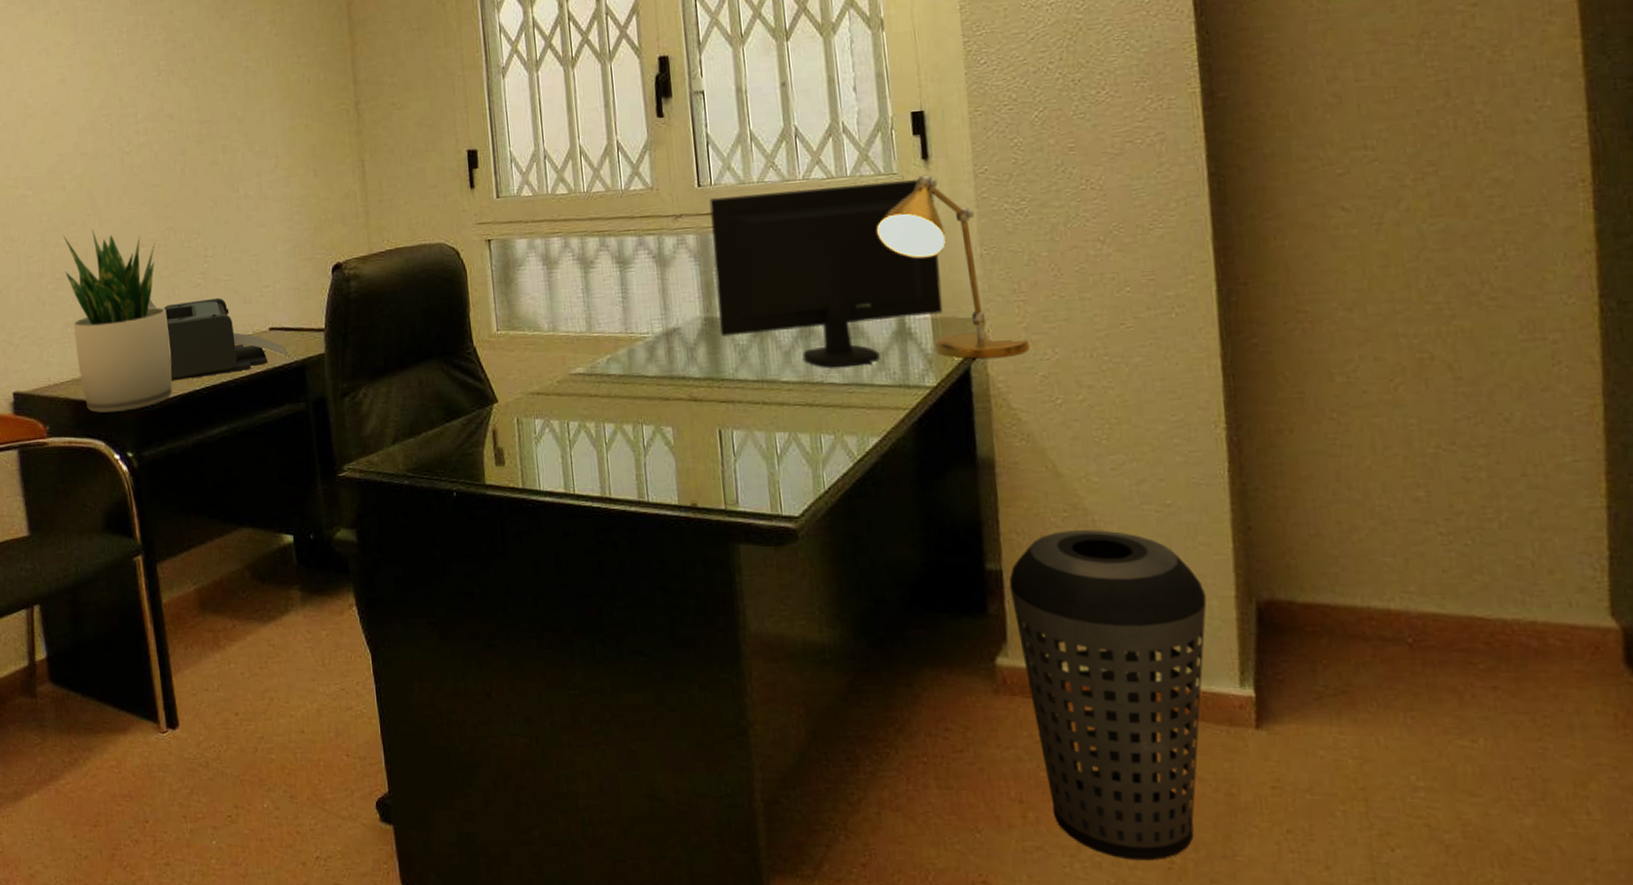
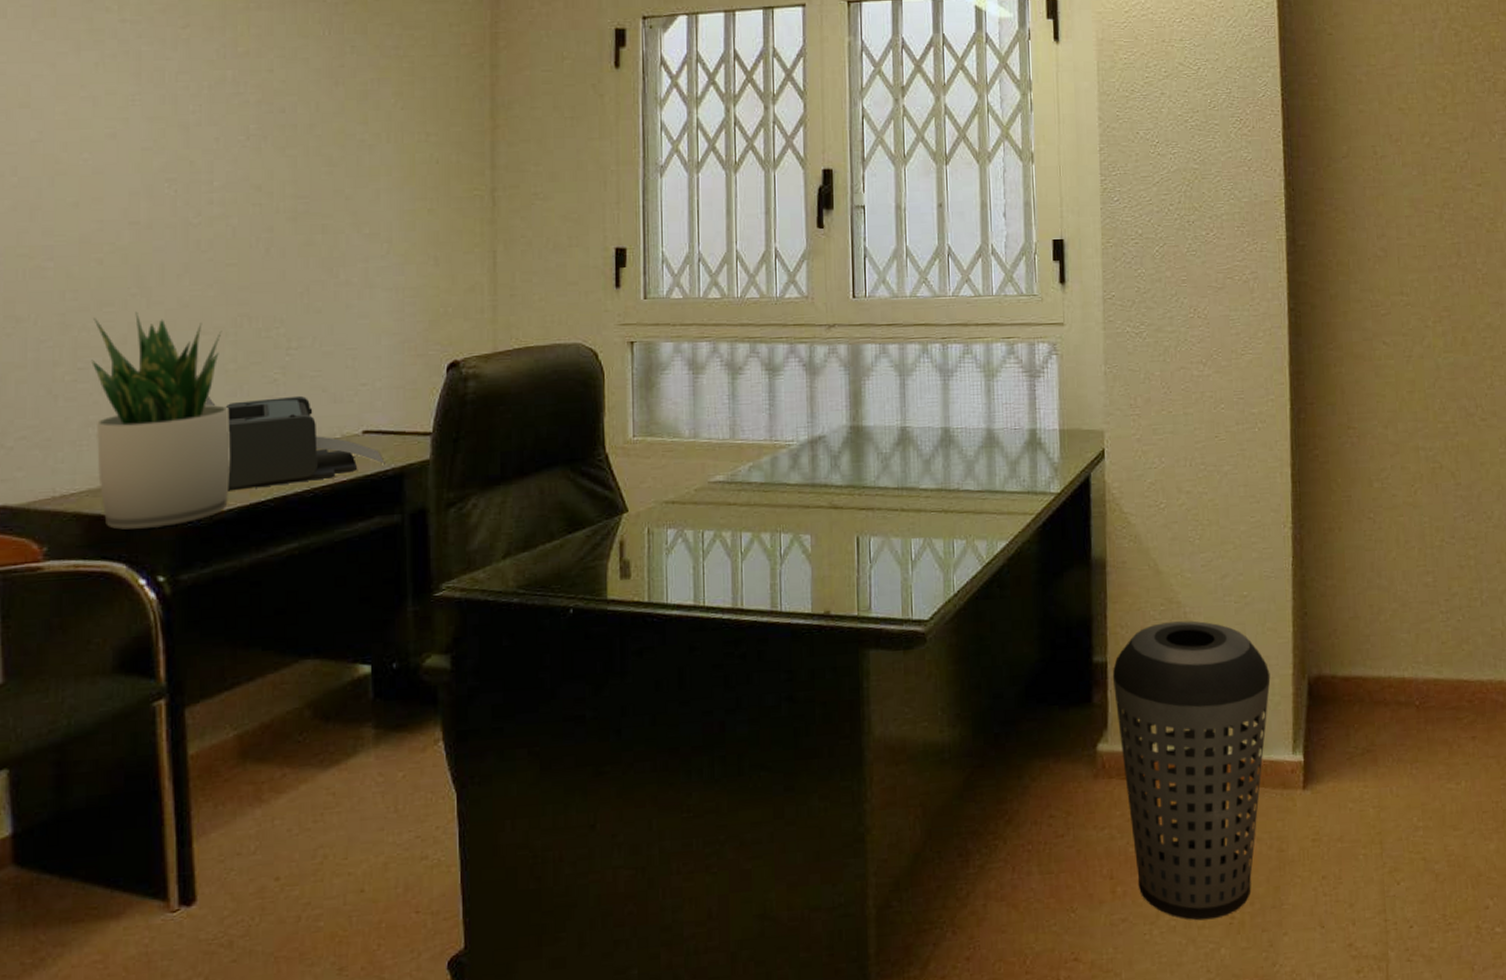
monitor: present [709,180,943,368] -> none [862,302,1070,475]
desk lamp: present [877,174,1029,360] -> none [1017,297,1141,468]

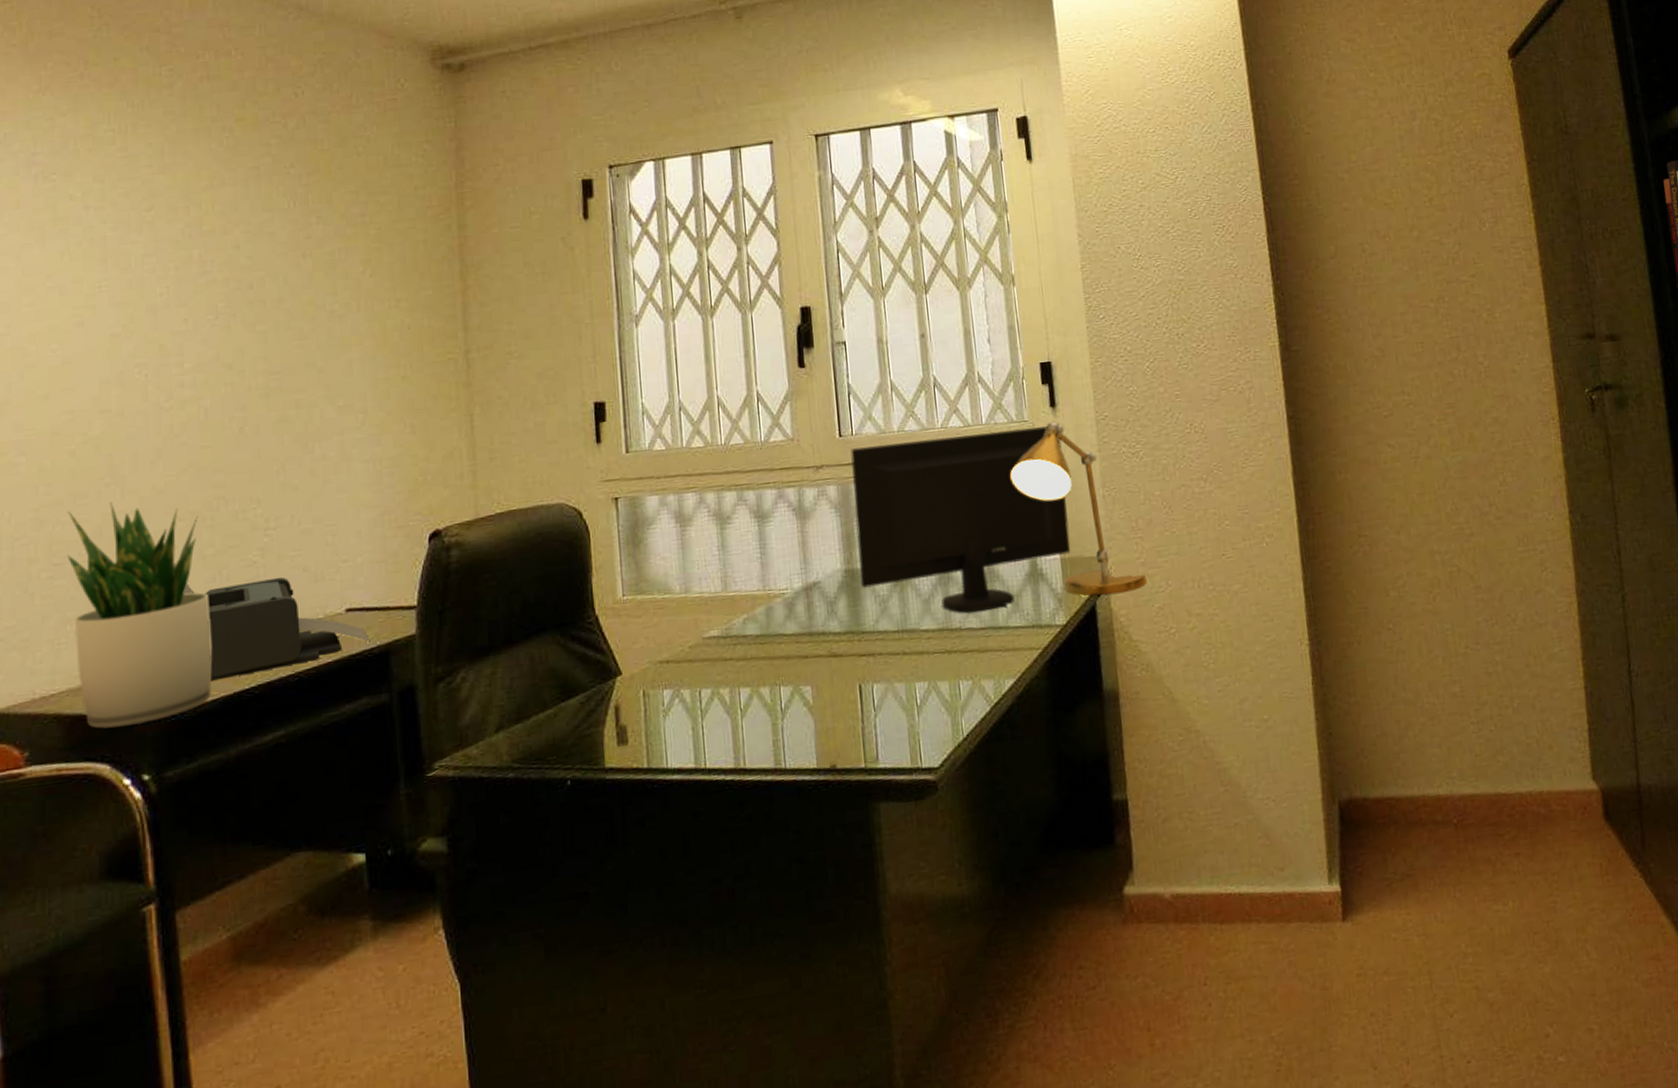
monitor: none [862,302,1070,475] -> present [850,426,1071,613]
desk lamp: none [1017,297,1141,468] -> present [1010,421,1147,597]
trash bin: present [1112,620,1271,921] -> none [1133,749,1300,1070]

